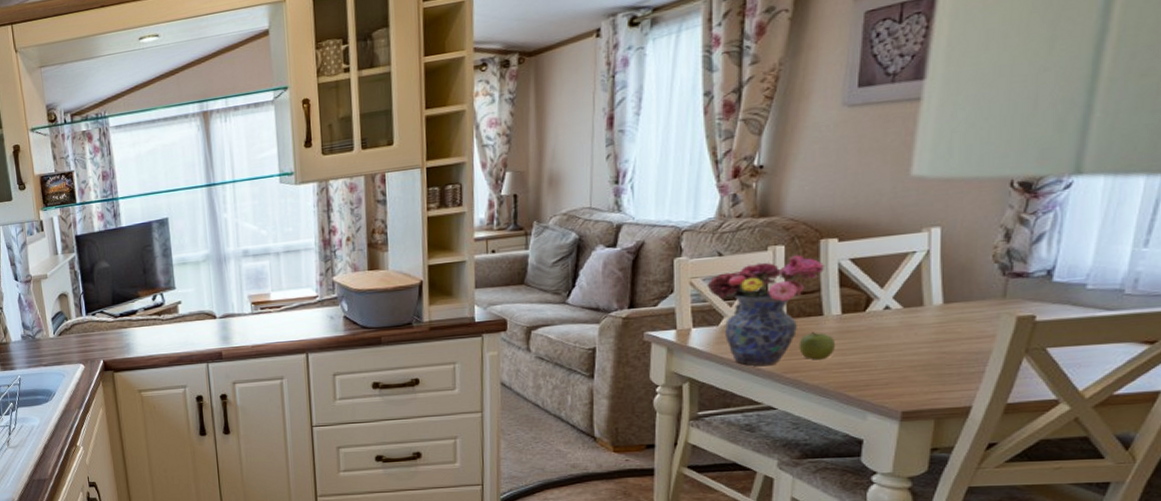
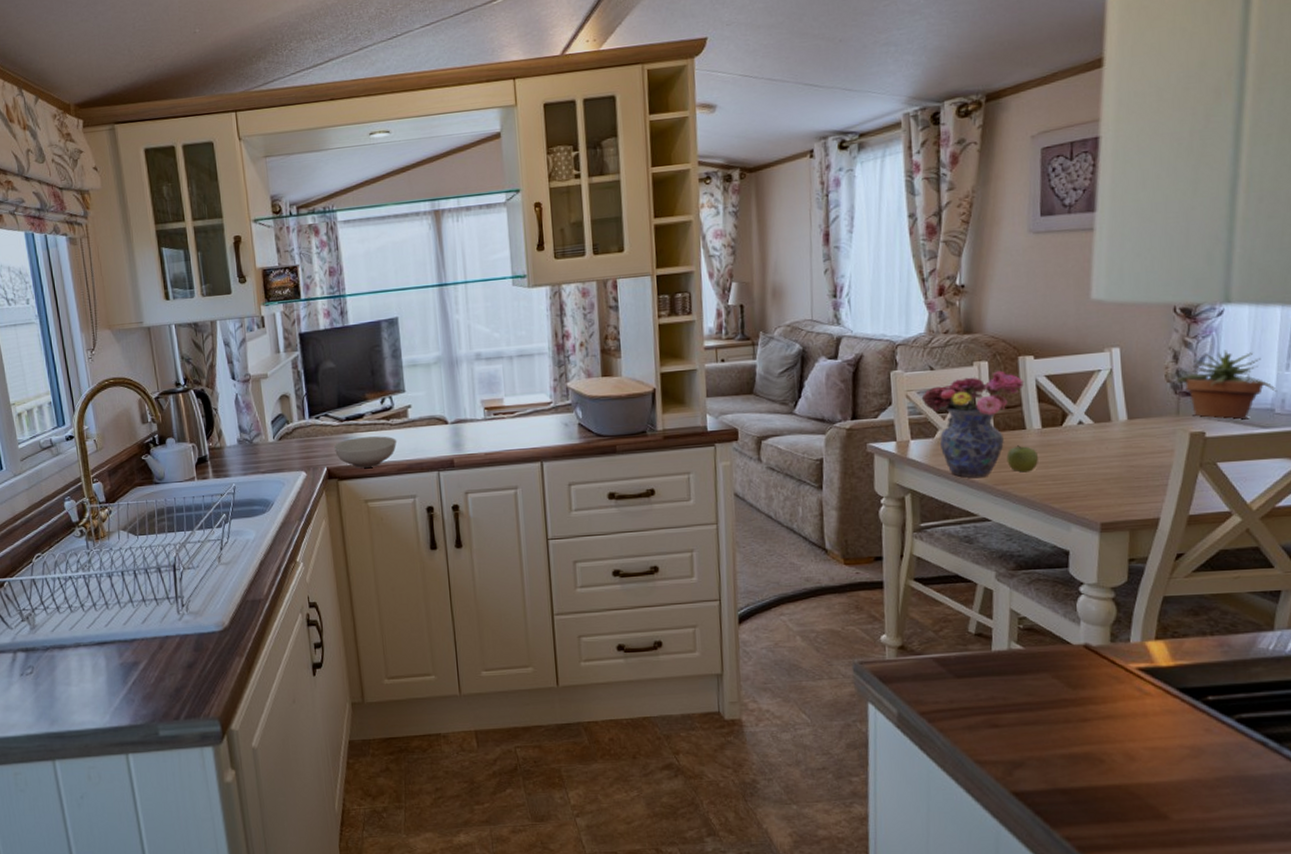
bowl: none [109,330,168,361] -> present [333,436,397,468]
potted plant: none [1002,226,1130,302] -> present [1173,350,1277,420]

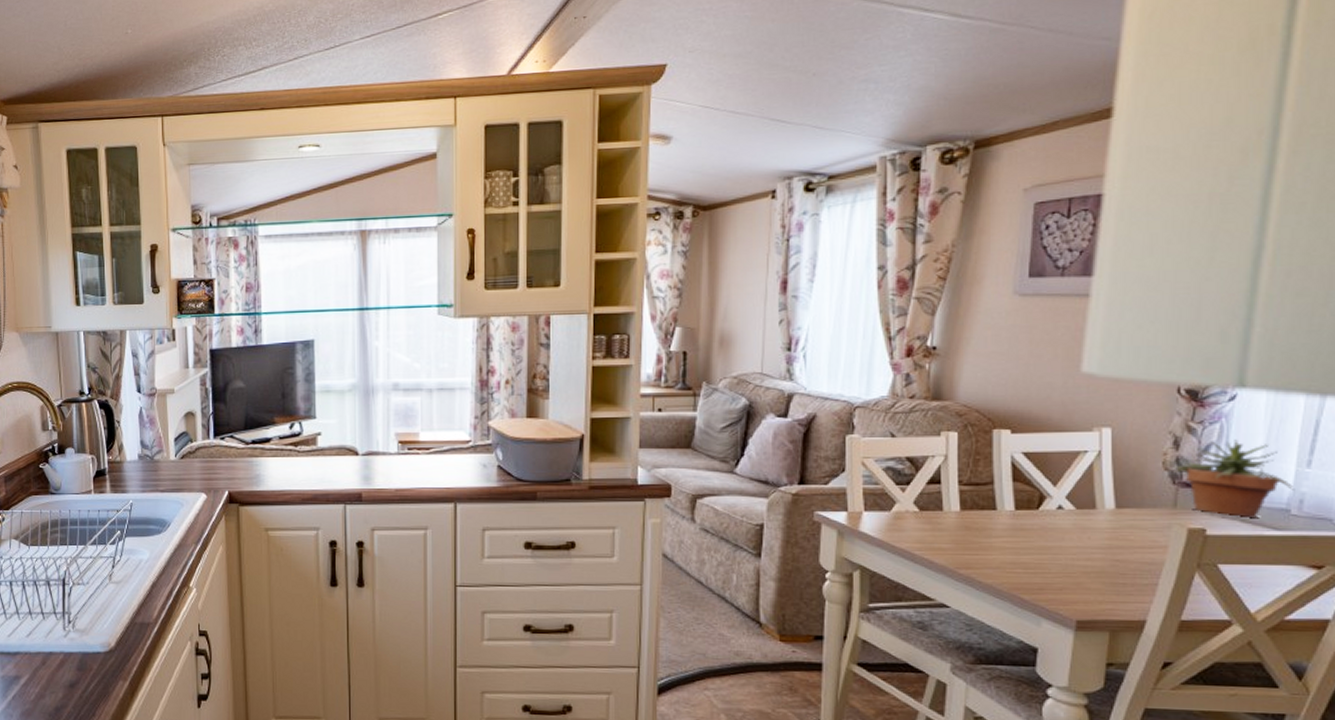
bowl: present [333,436,397,468] -> none [237,463,304,495]
flower arrangement: present [921,370,1025,479] -> none [879,443,999,560]
fruit: present [1006,445,1039,473] -> none [972,527,1010,557]

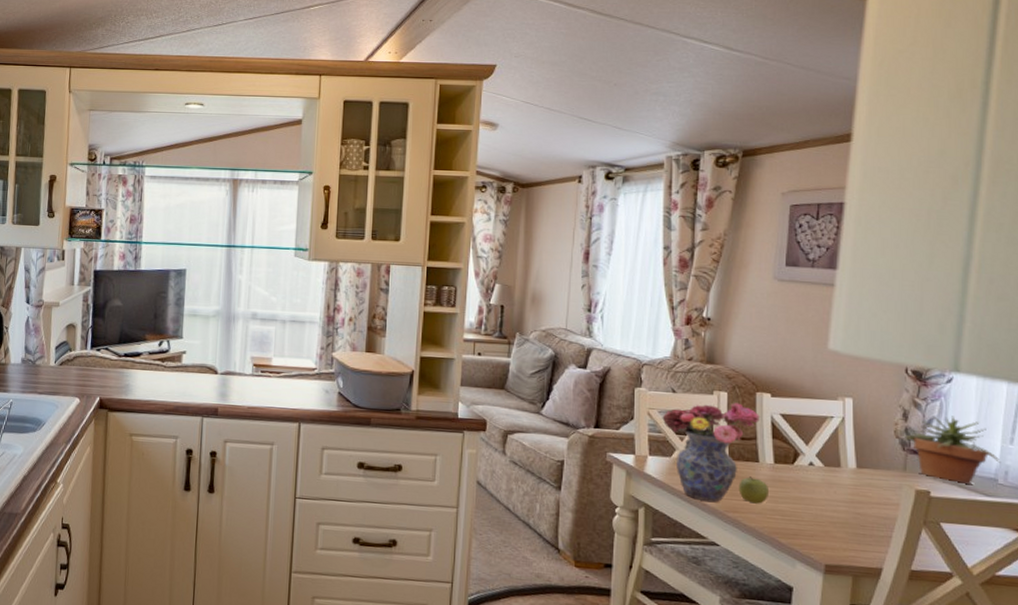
flower arrangement: none [879,443,999,560] -> present [662,403,761,503]
fruit: none [972,527,1010,557] -> present [738,476,770,504]

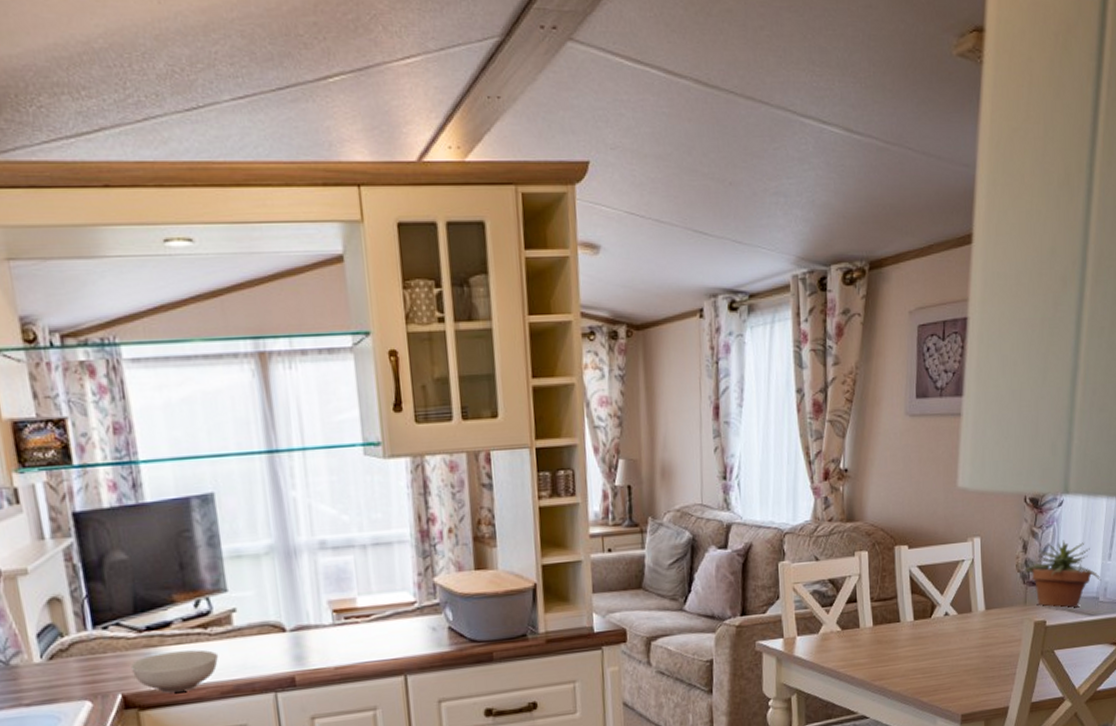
bowl: none [109,374,169,404] -> present [130,649,219,693]
flower arrangement: present [662,403,761,503] -> none [807,561,900,675]
fruit: present [738,476,770,504] -> none [883,639,911,667]

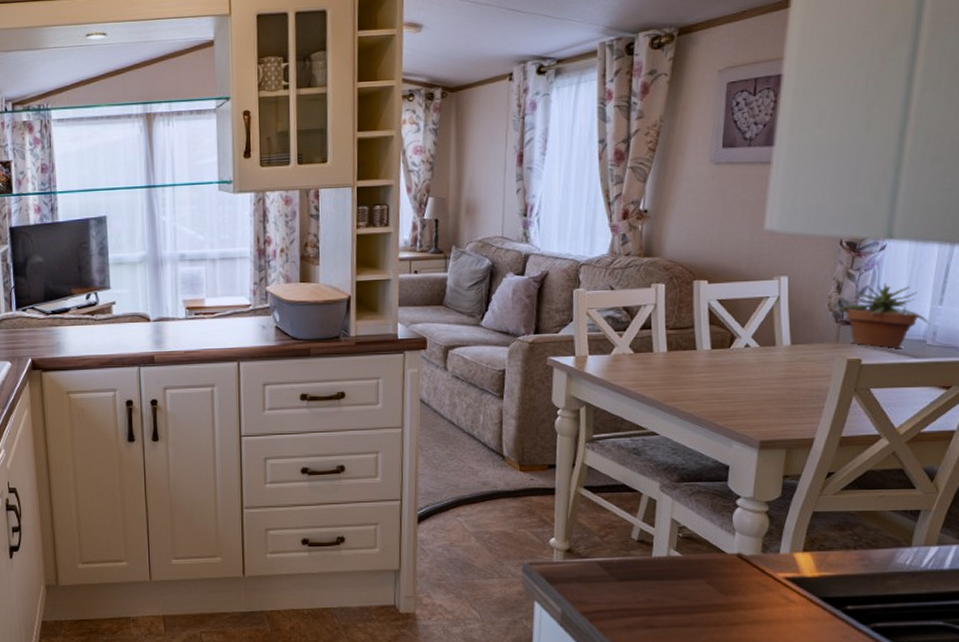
bowl: present [130,649,219,693] -> none [39,330,101,361]

